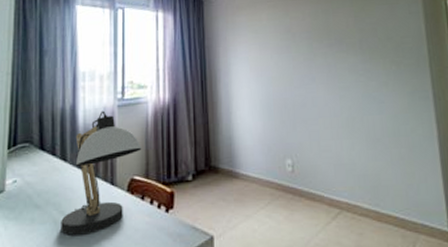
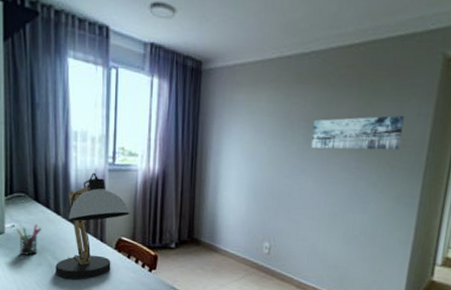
pen holder: none [18,176,46,214] -> present [16,224,41,255]
wall art: none [314,15,401,58] -> present [311,115,405,150]

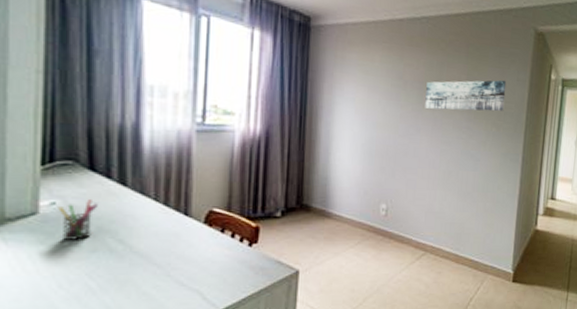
desk lamp: present [55,172,130,280] -> none [118,134,224,265]

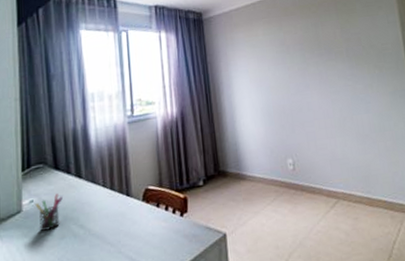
wall art: present [425,80,507,112] -> none [306,25,382,66]

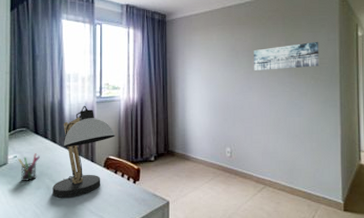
desk lamp: none [80,128,154,247] -> present [52,105,115,198]
wall art: none [306,25,382,66] -> present [254,41,320,71]

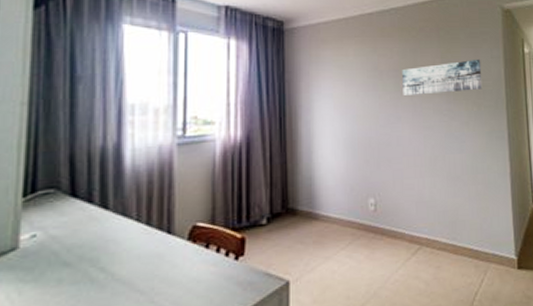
pen holder: present [18,153,40,181] -> none [38,227,79,274]
desk lamp: present [52,105,115,198] -> none [100,149,207,295]

